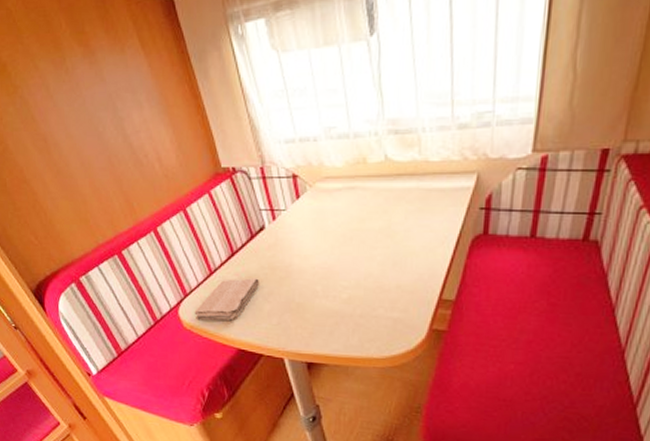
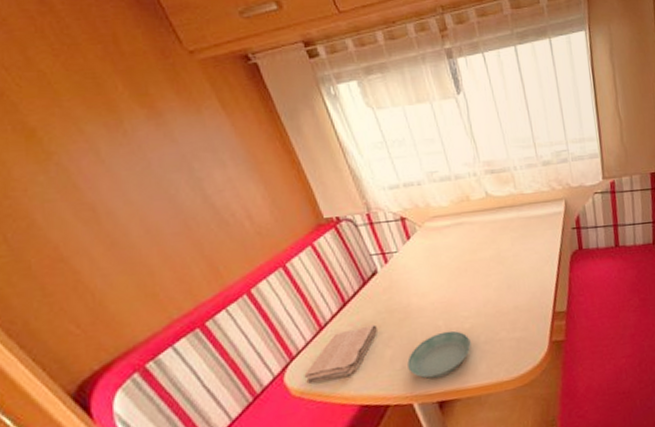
saucer: none [283,297,346,341] -> present [407,330,471,379]

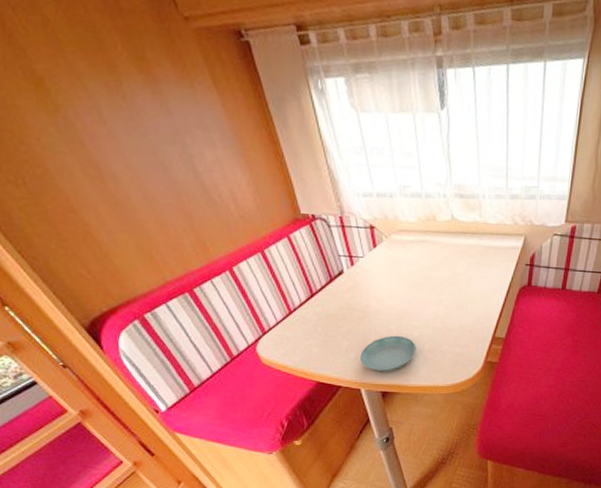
washcloth: present [304,324,377,384] -> none [273,317,338,357]

